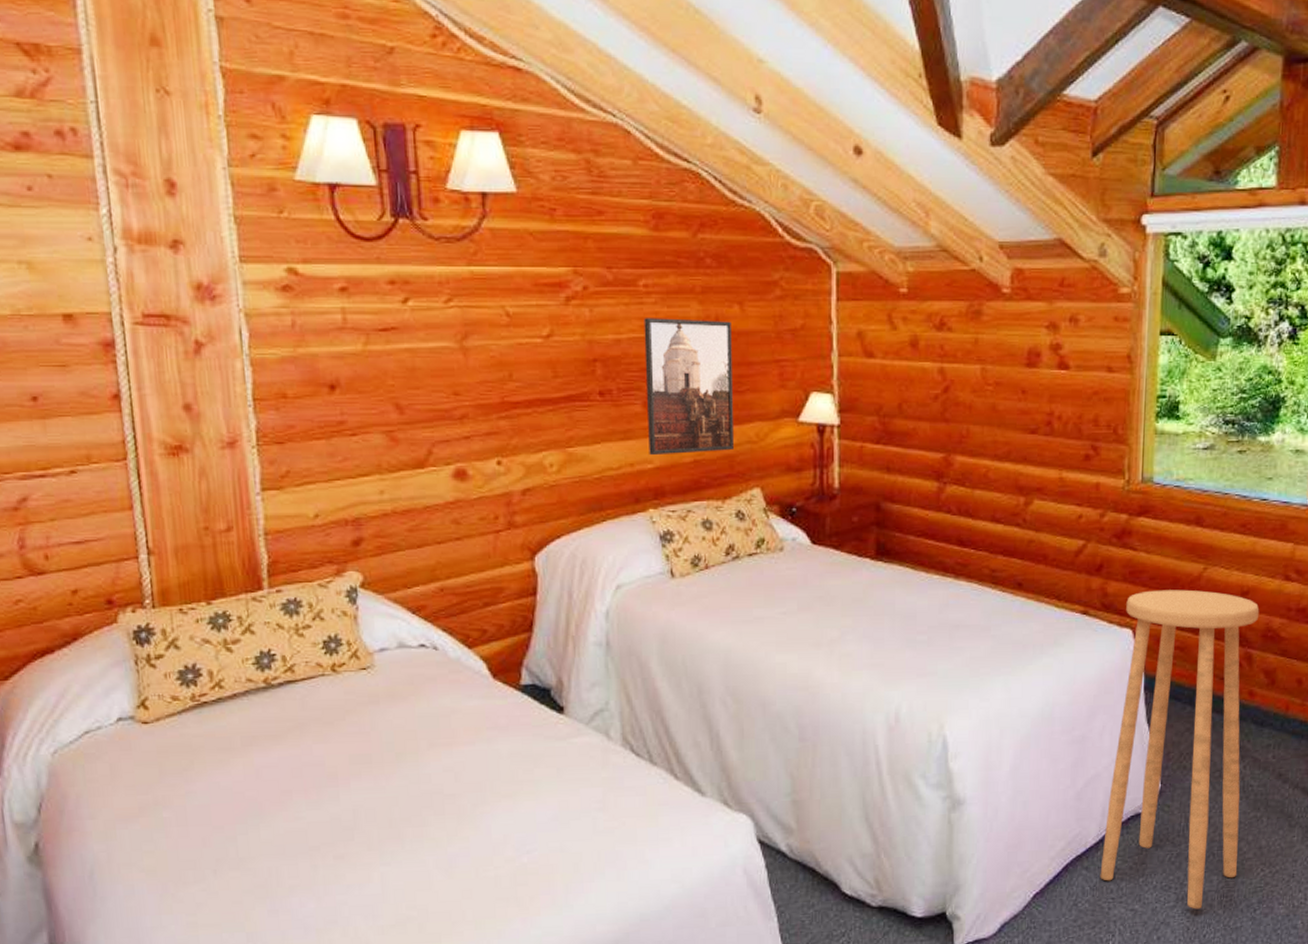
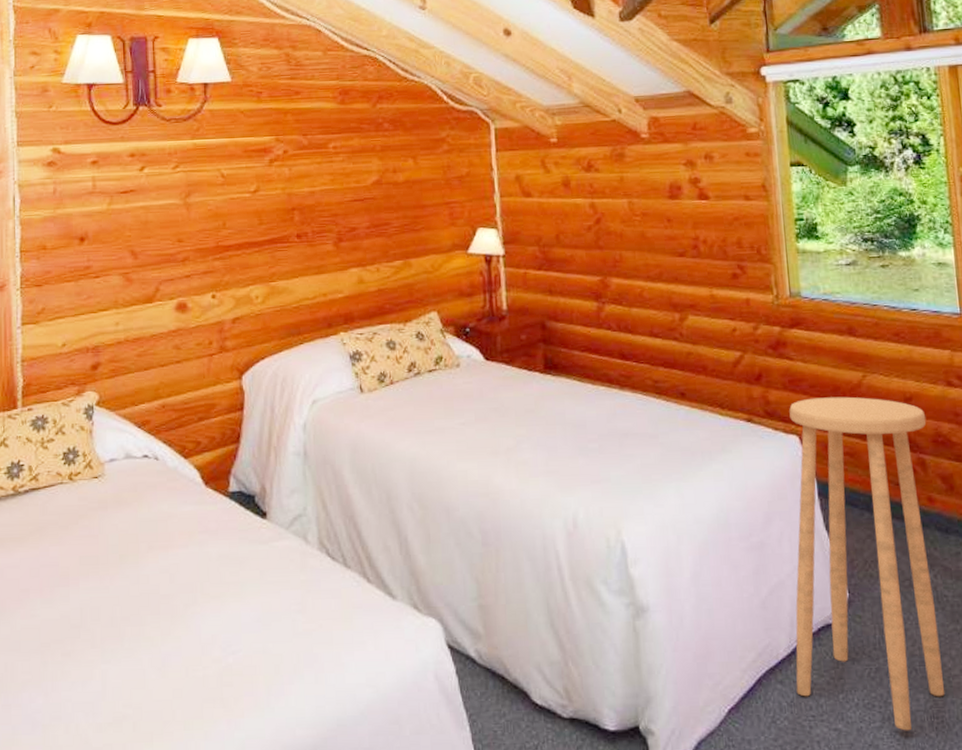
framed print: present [643,318,735,456] -> none [333,172,413,287]

